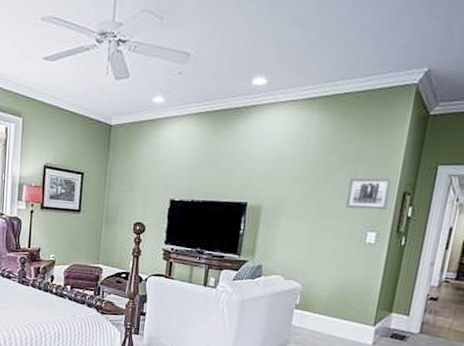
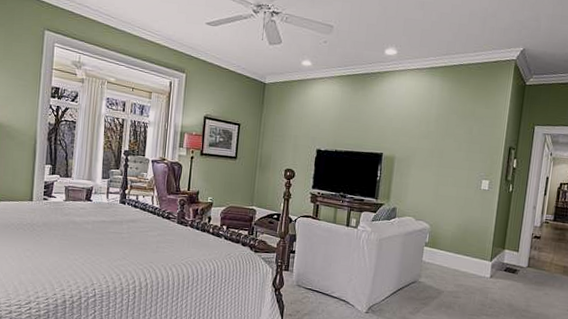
wall art: present [346,177,392,210] -> none [464,134,500,161]

